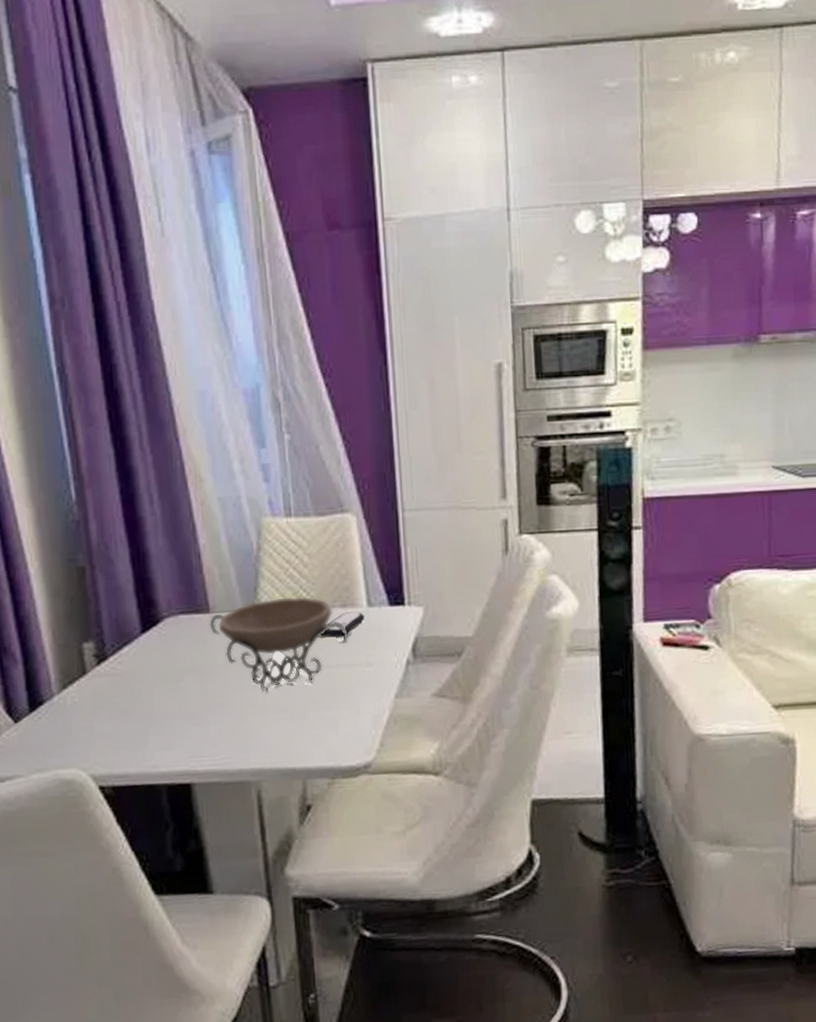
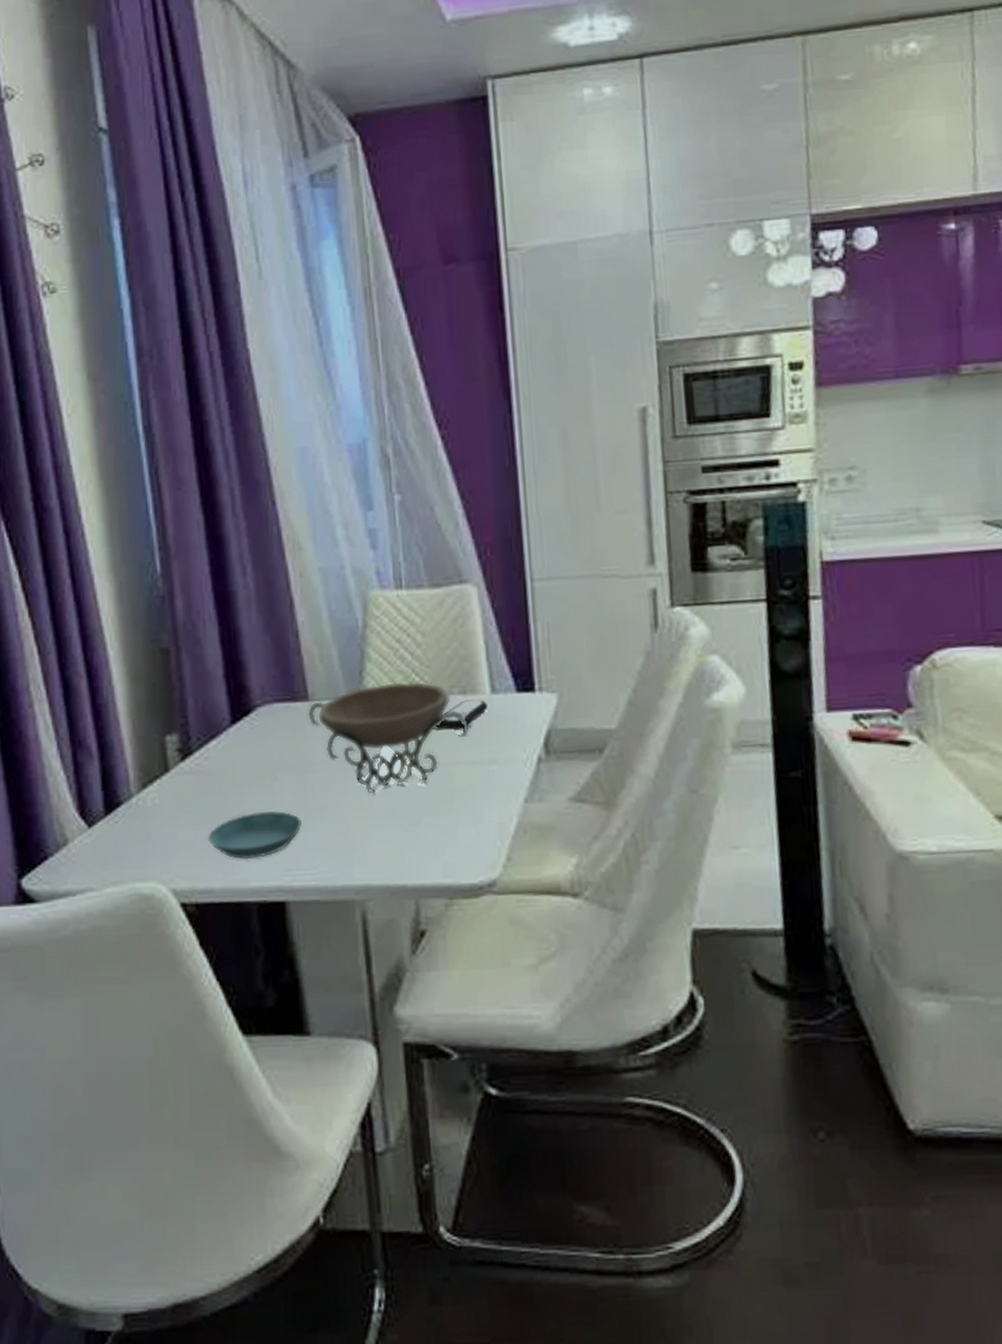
saucer: none [121,707,205,749] -> present [207,811,303,860]

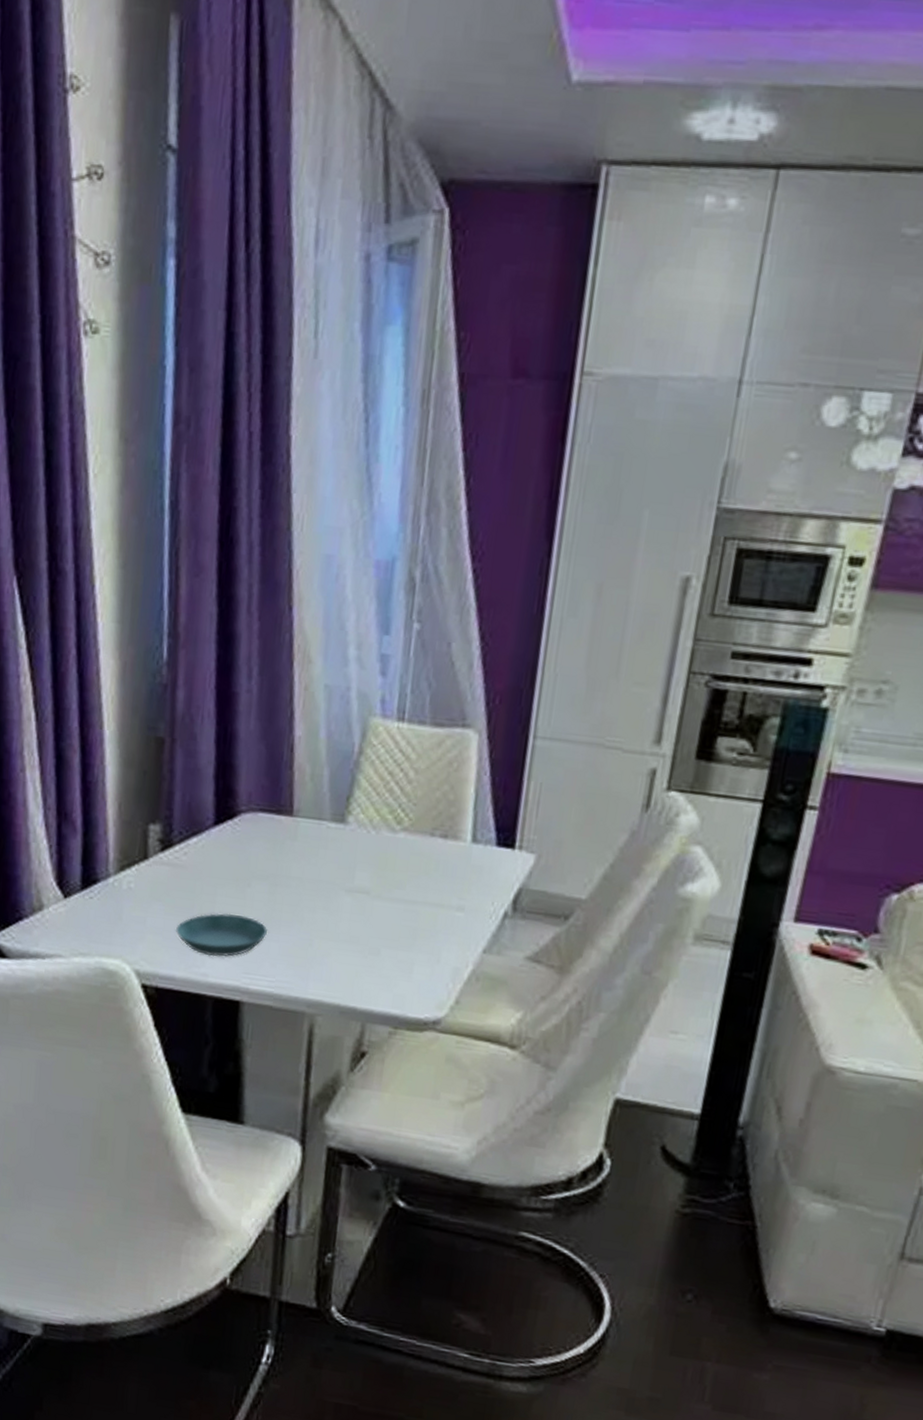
decorative bowl: present [308,681,470,794] -> none [289,812,444,918]
remote control: present [437,699,488,730] -> none [413,844,466,873]

